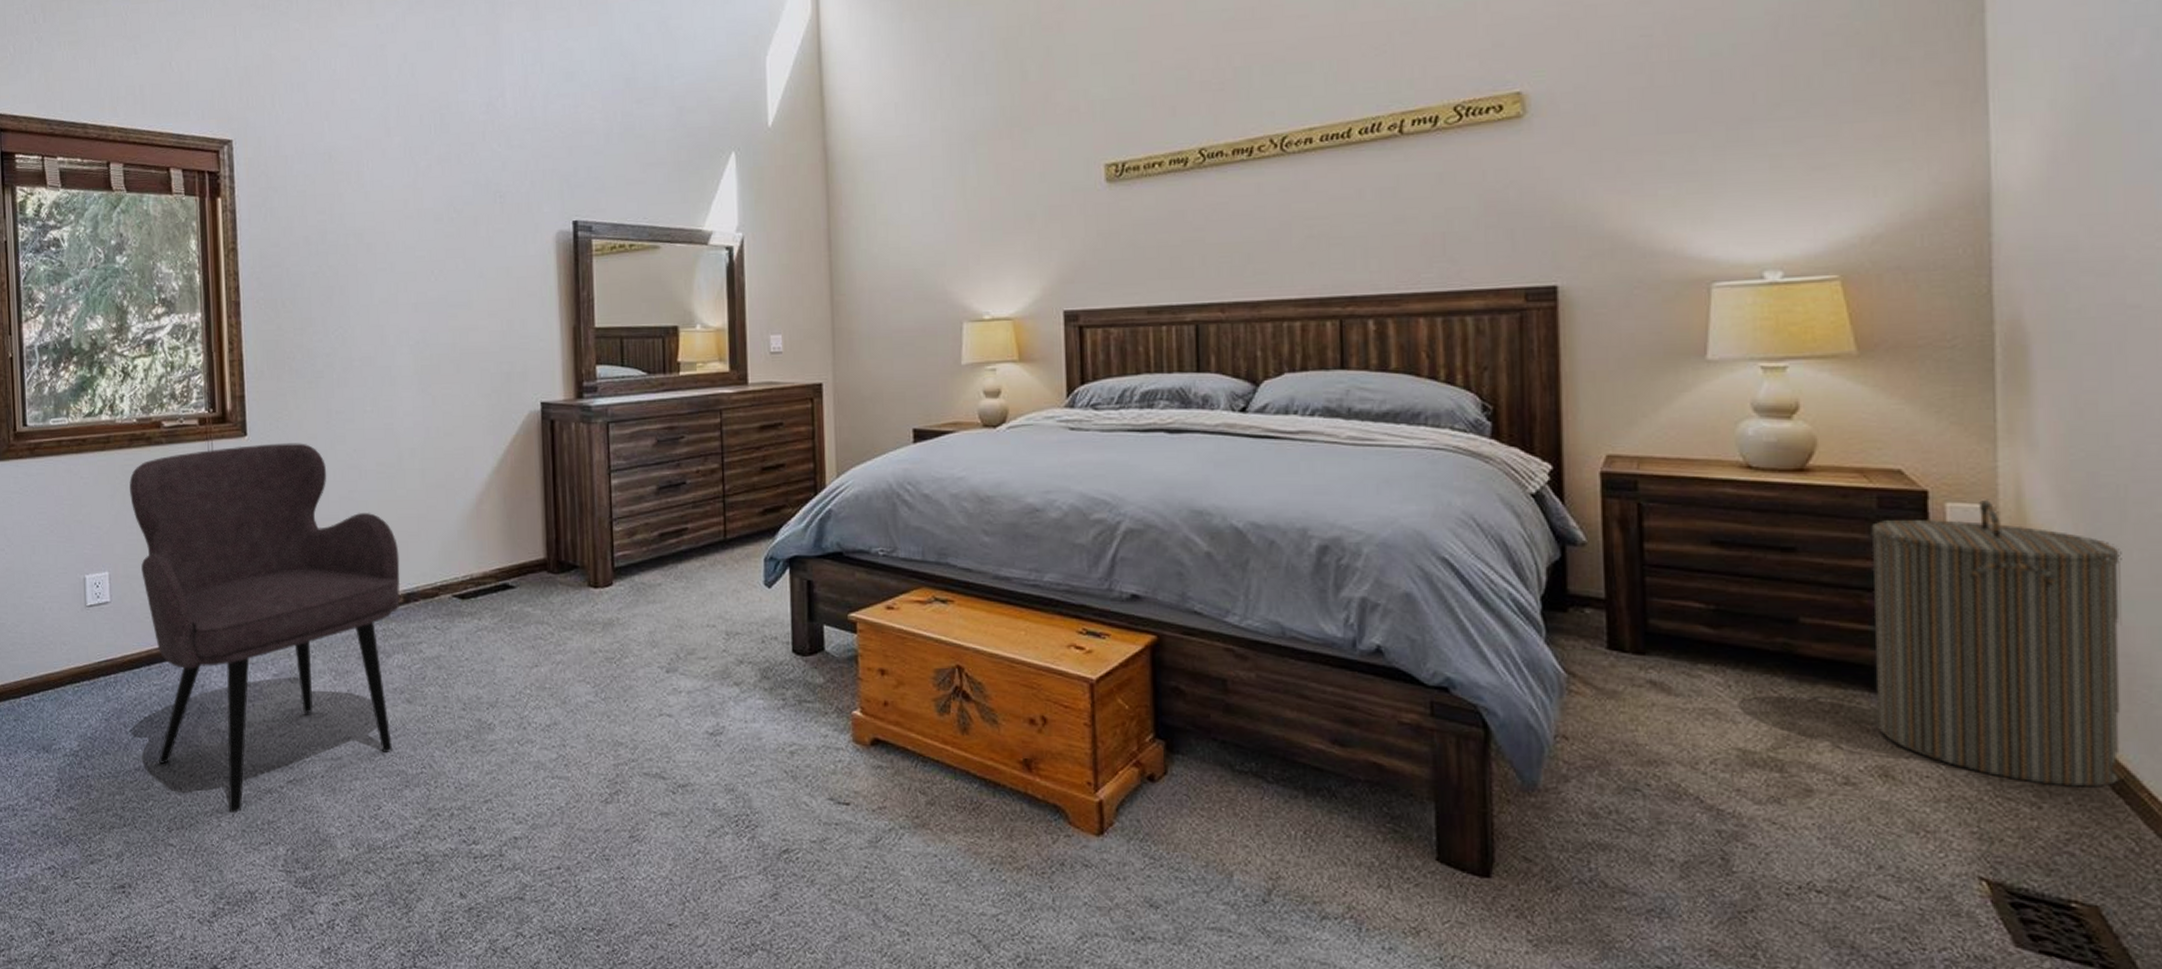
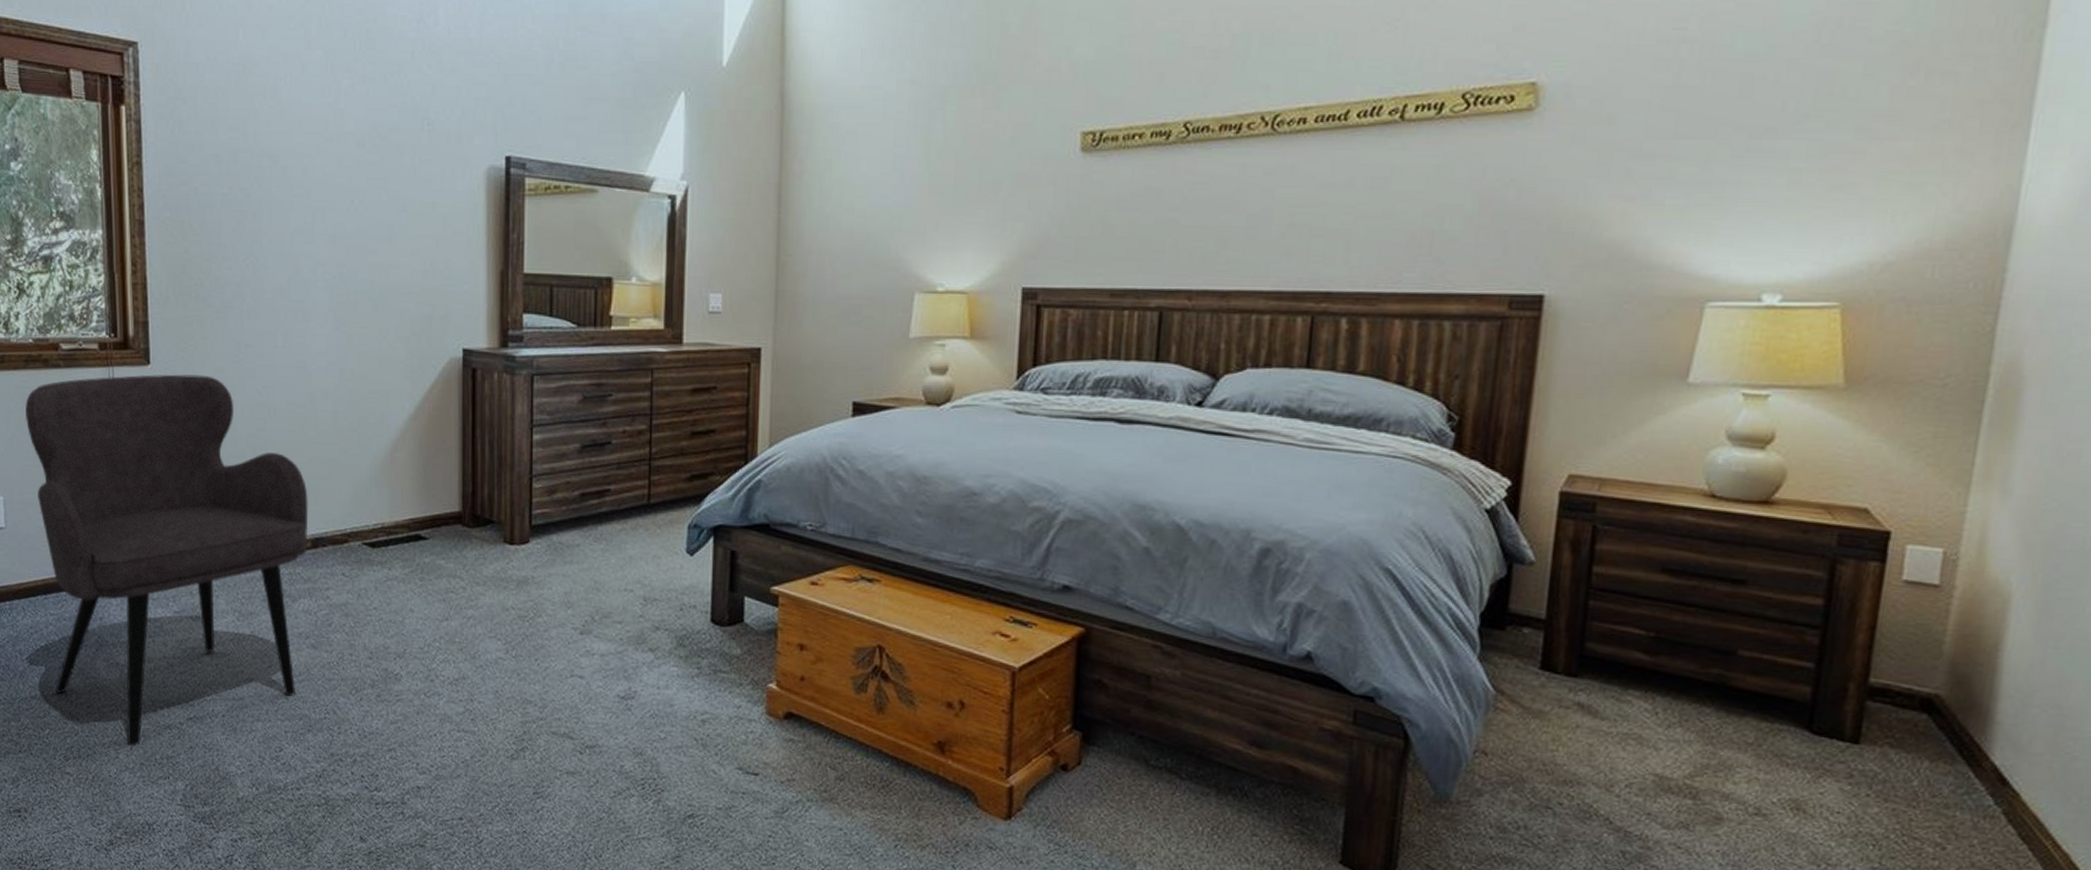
laundry hamper: present [1871,500,2122,788] -> none [1797,545,2075,833]

